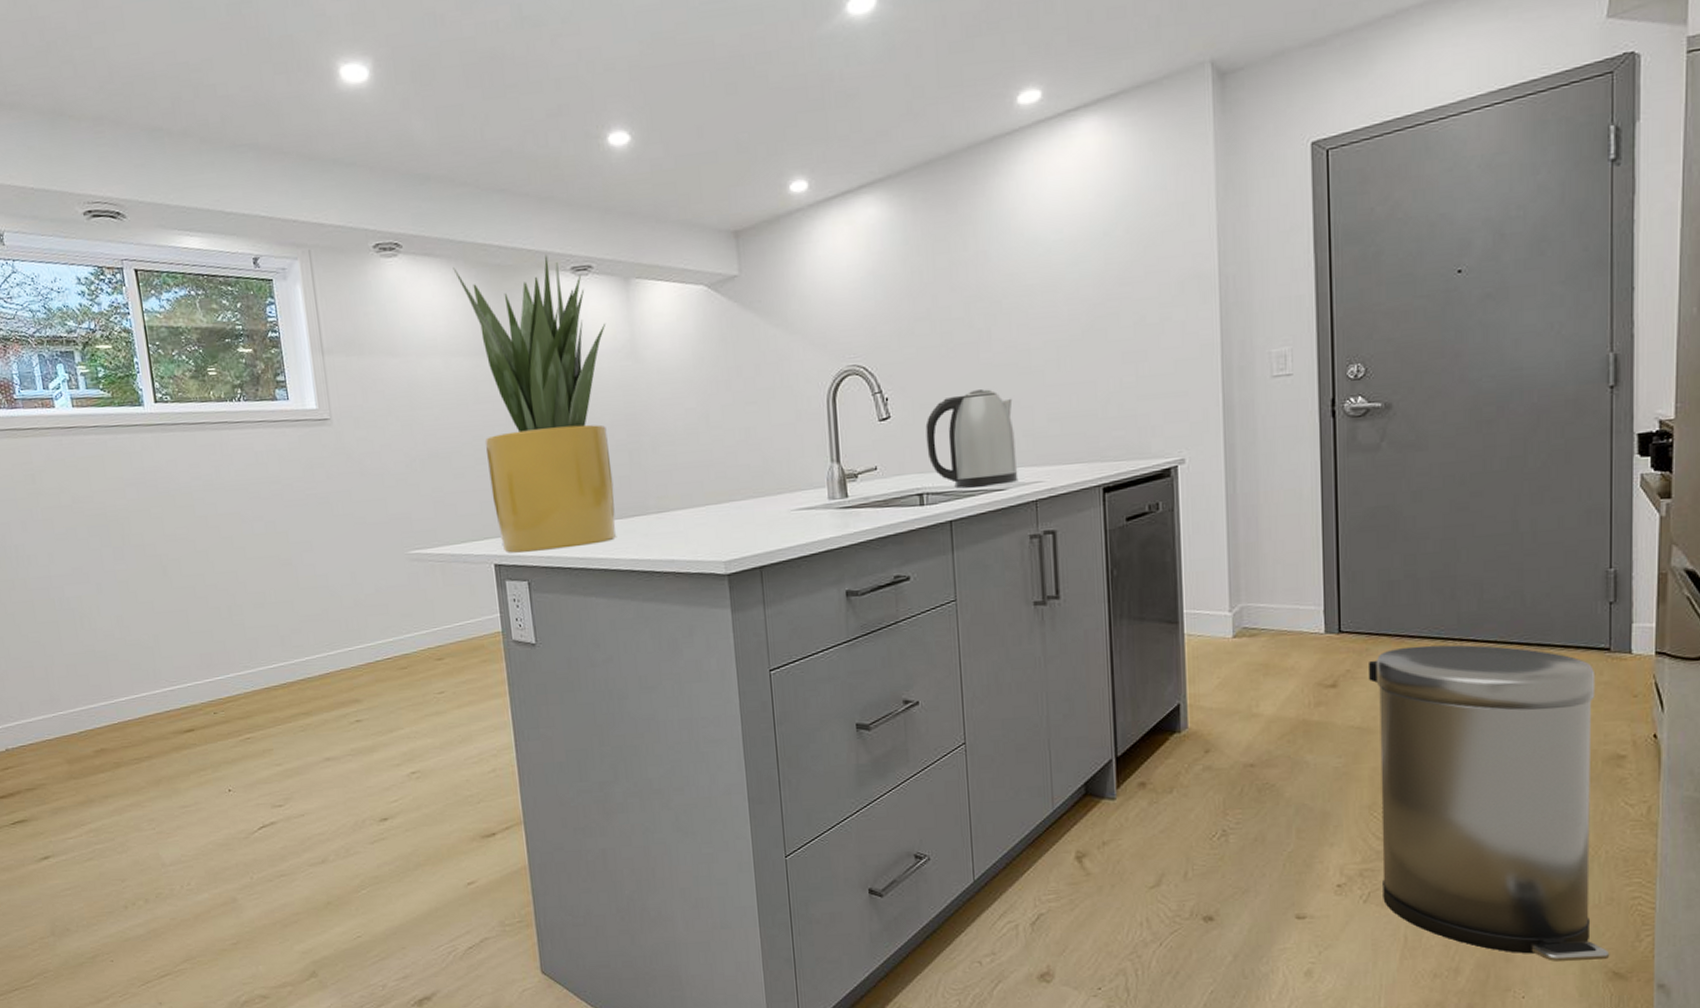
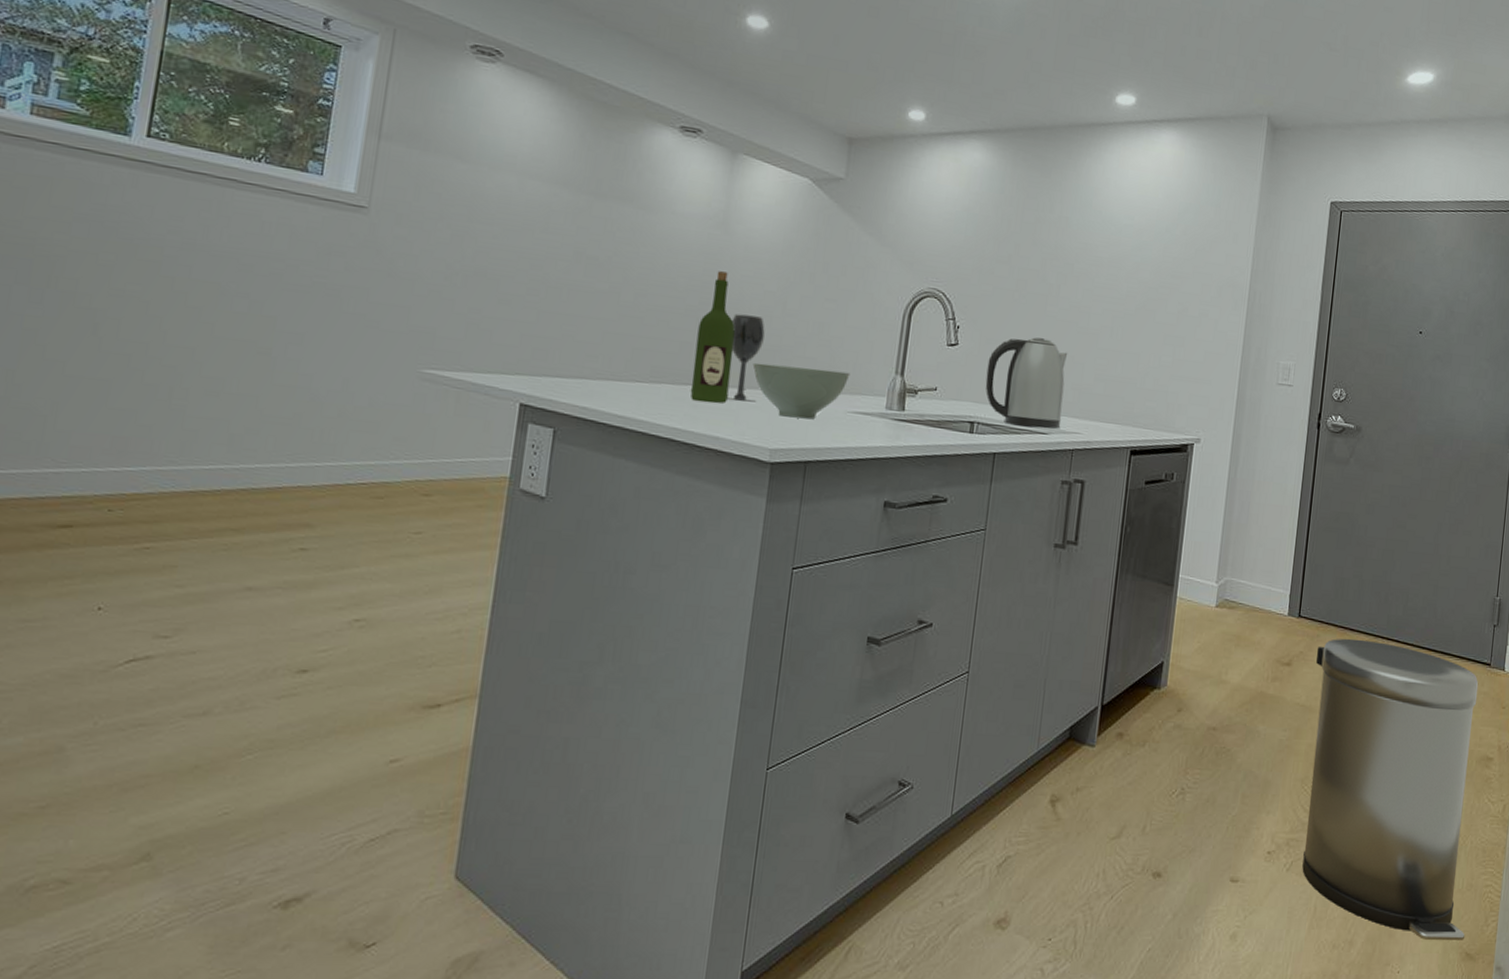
planter: present [453,254,616,553] -> none [534,92,704,405]
wine bottle: none [631,400,674,531] -> present [690,271,735,404]
wine glass: none [660,435,701,524] -> present [726,313,765,402]
bowl: none [690,471,786,528] -> present [752,362,851,419]

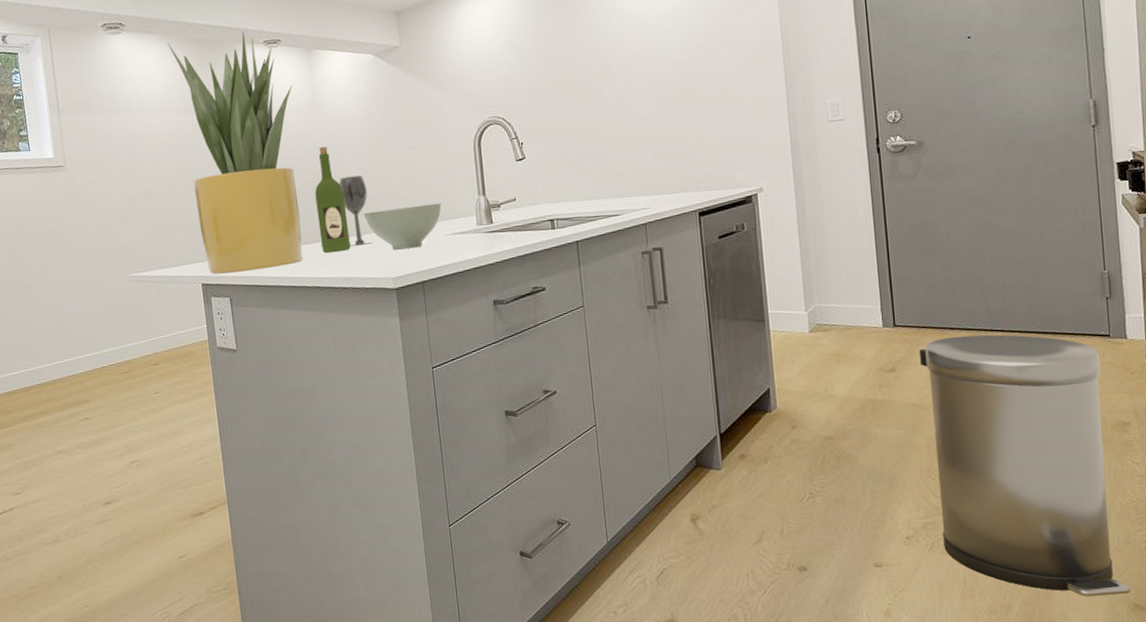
planter: none [534,92,704,405] -> present [167,30,303,275]
kettle: present [985,337,1068,429] -> none [554,134,631,215]

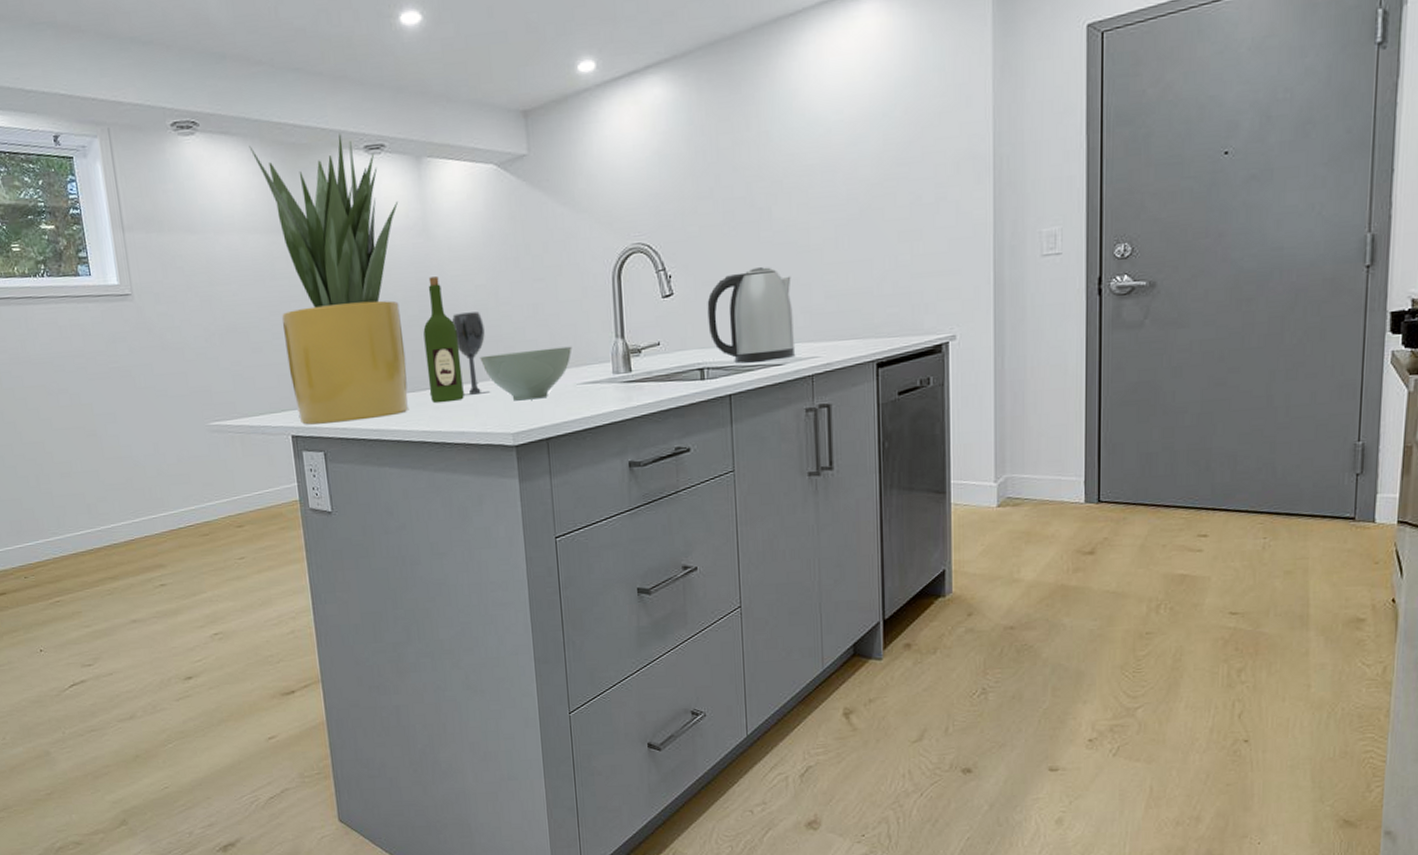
kettle: none [554,134,631,215] -> present [707,267,796,364]
pedal bin: present [920,334,1131,597] -> none [1125,514,1342,810]

